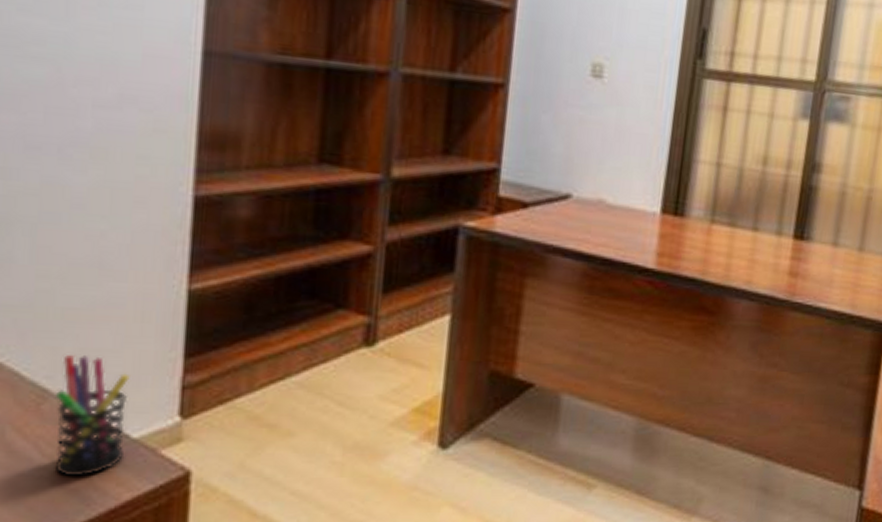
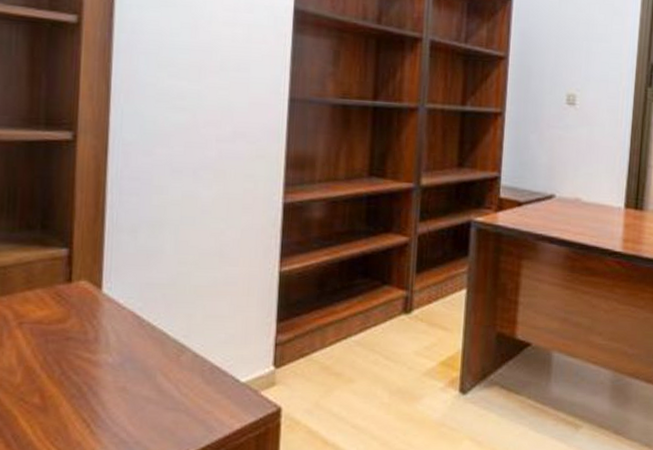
pen holder: present [54,355,130,477] -> none [189,320,240,411]

